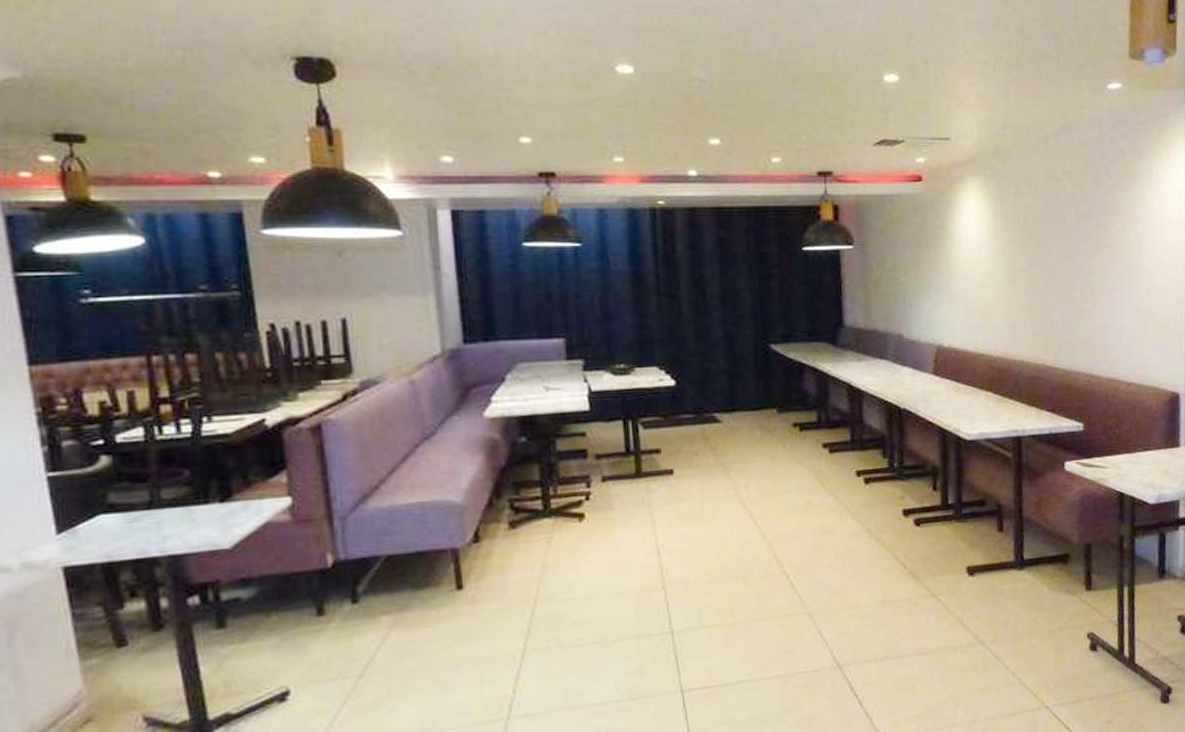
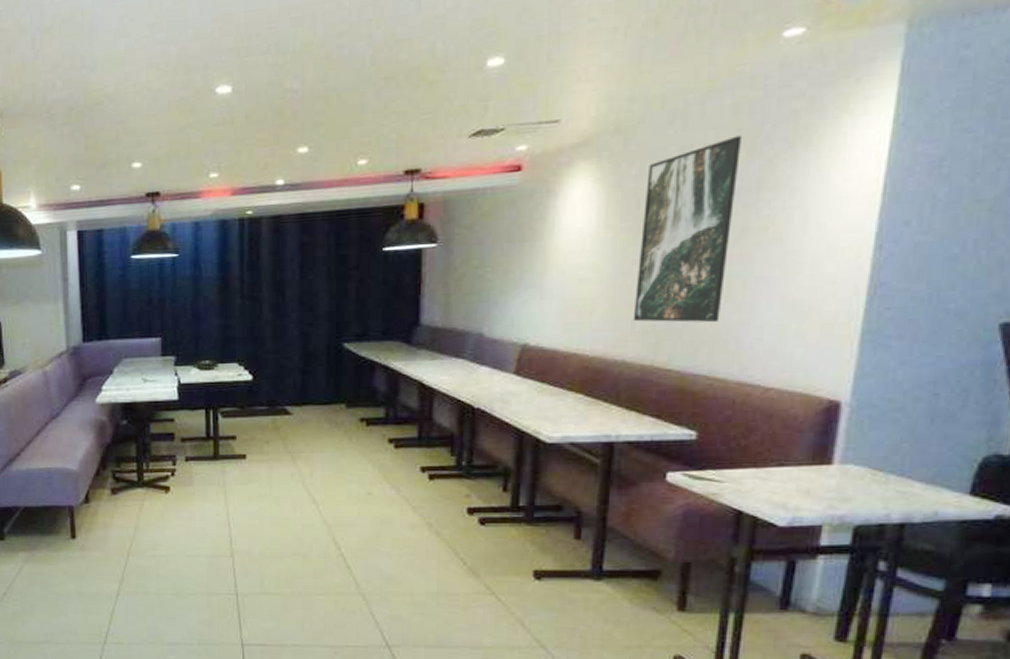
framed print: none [1023,166,1089,326] -> present [633,135,743,323]

